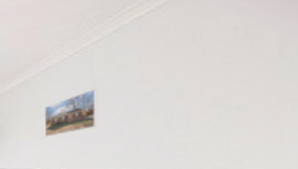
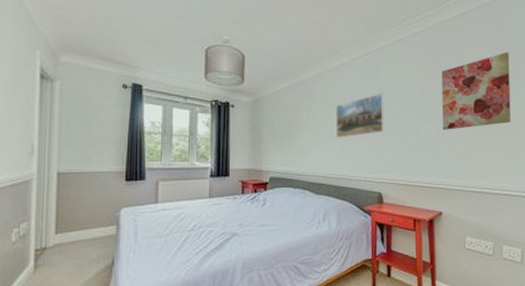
wall art: none [170,13,281,119] -> present [442,52,511,130]

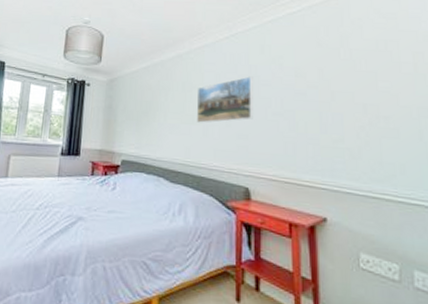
wall art: present [442,52,511,130] -> none [323,34,417,121]

